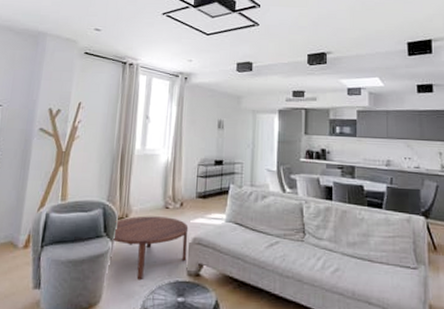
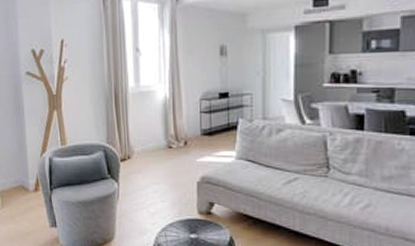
coffee table: present [112,216,189,279] -> none [117,156,196,218]

